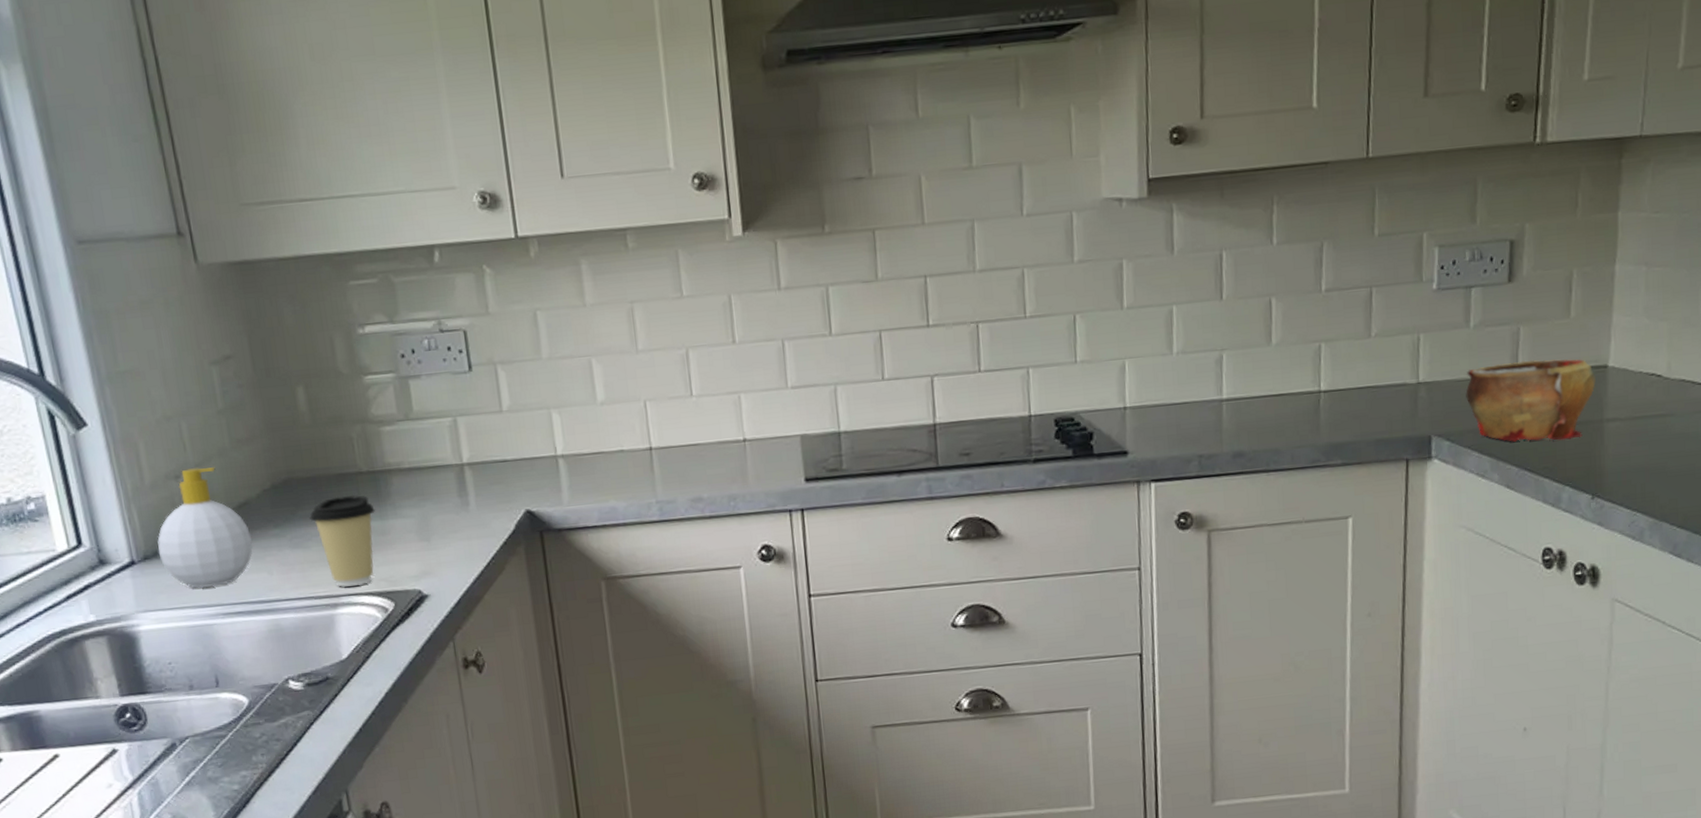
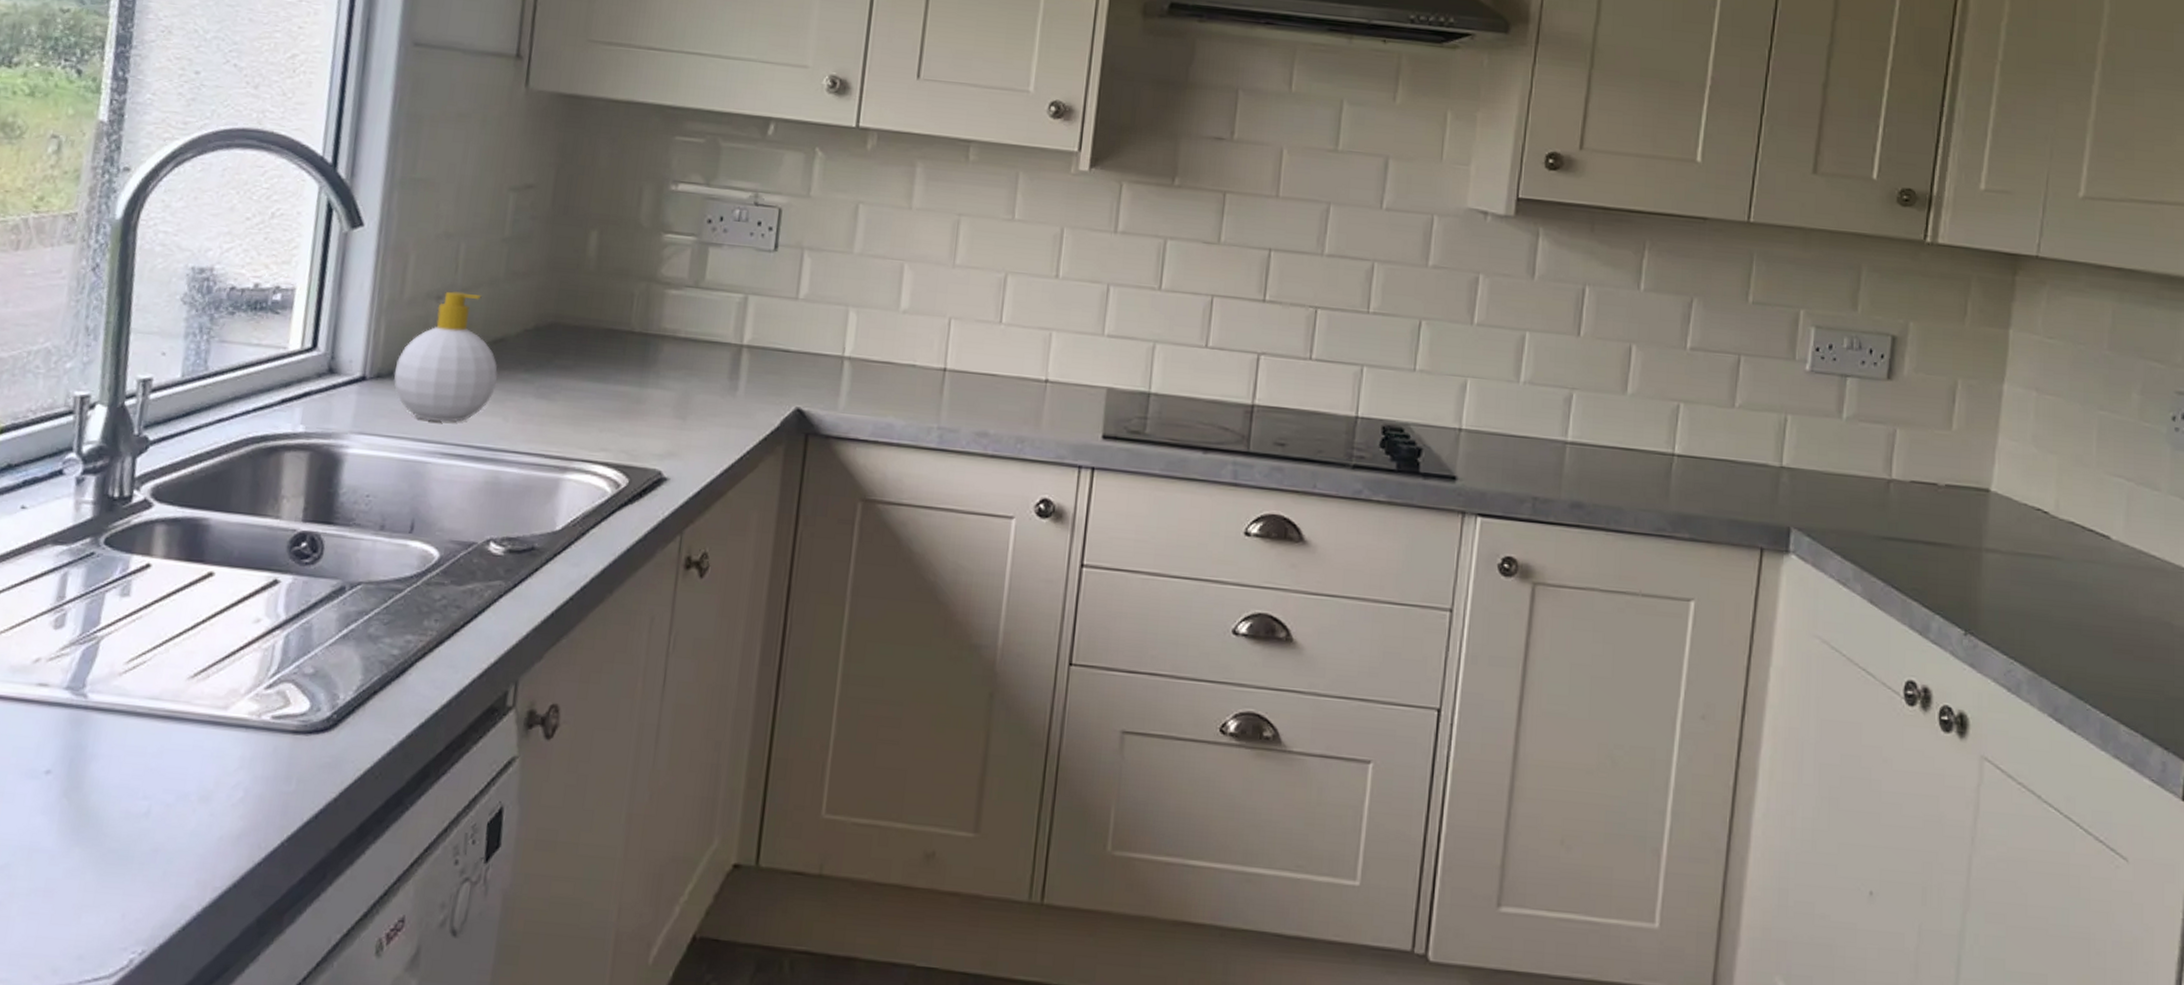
coffee cup: present [309,494,376,587] -> none [565,352,638,453]
bowl: present [1465,359,1596,442] -> none [1832,464,1976,563]

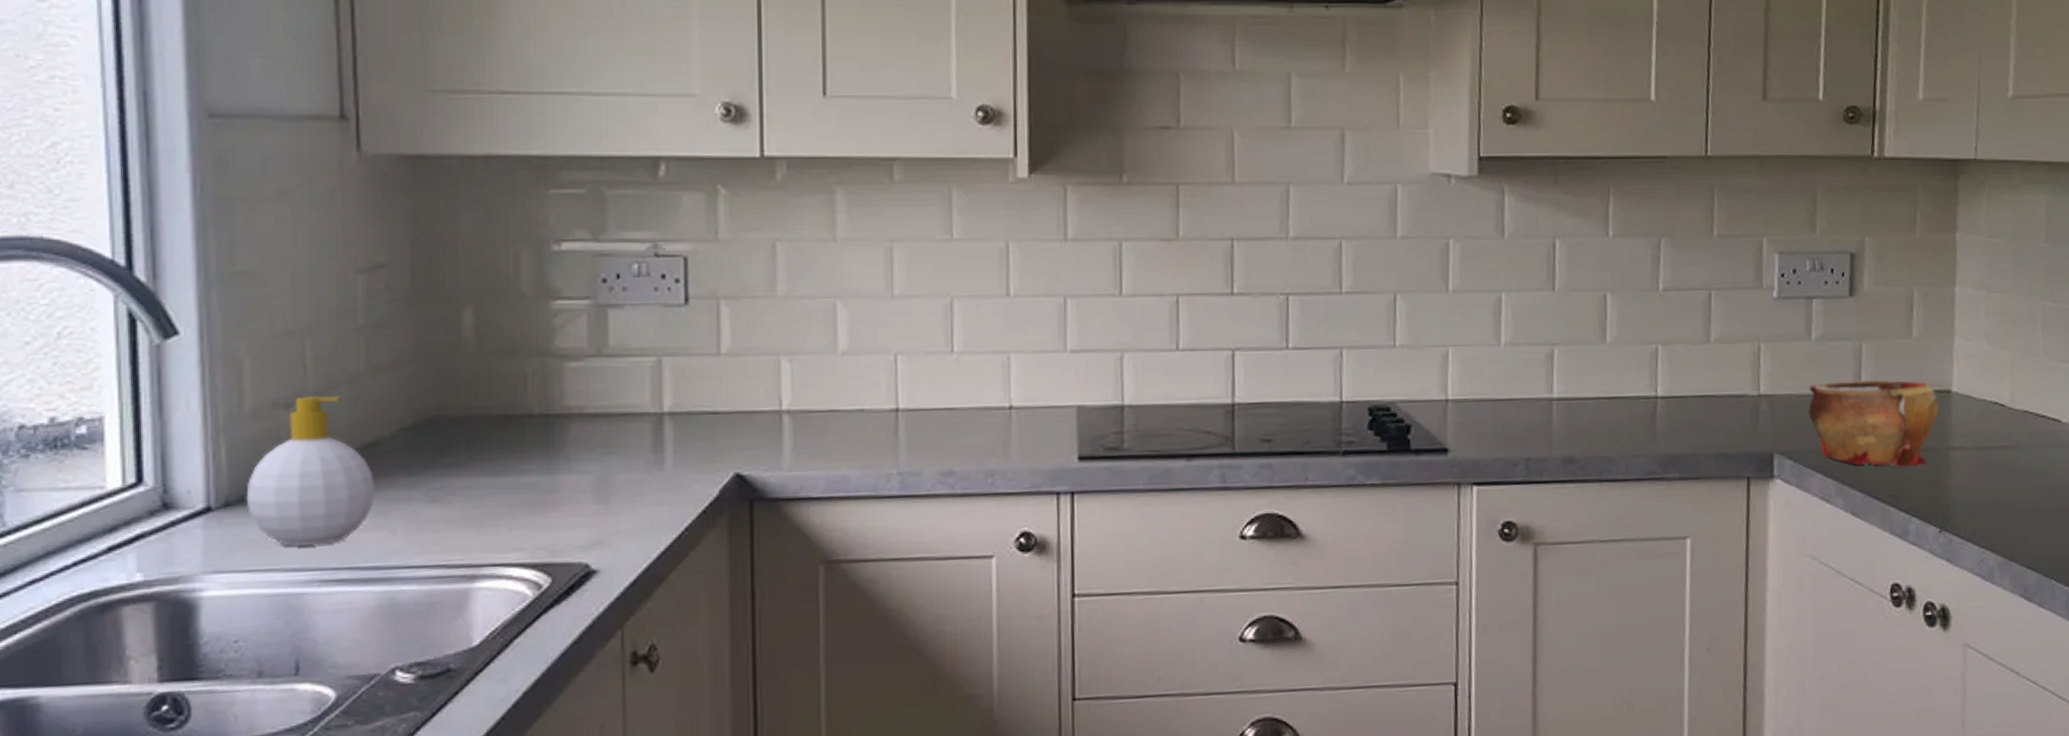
bowl: none [1832,464,1976,563] -> present [1808,379,1940,467]

